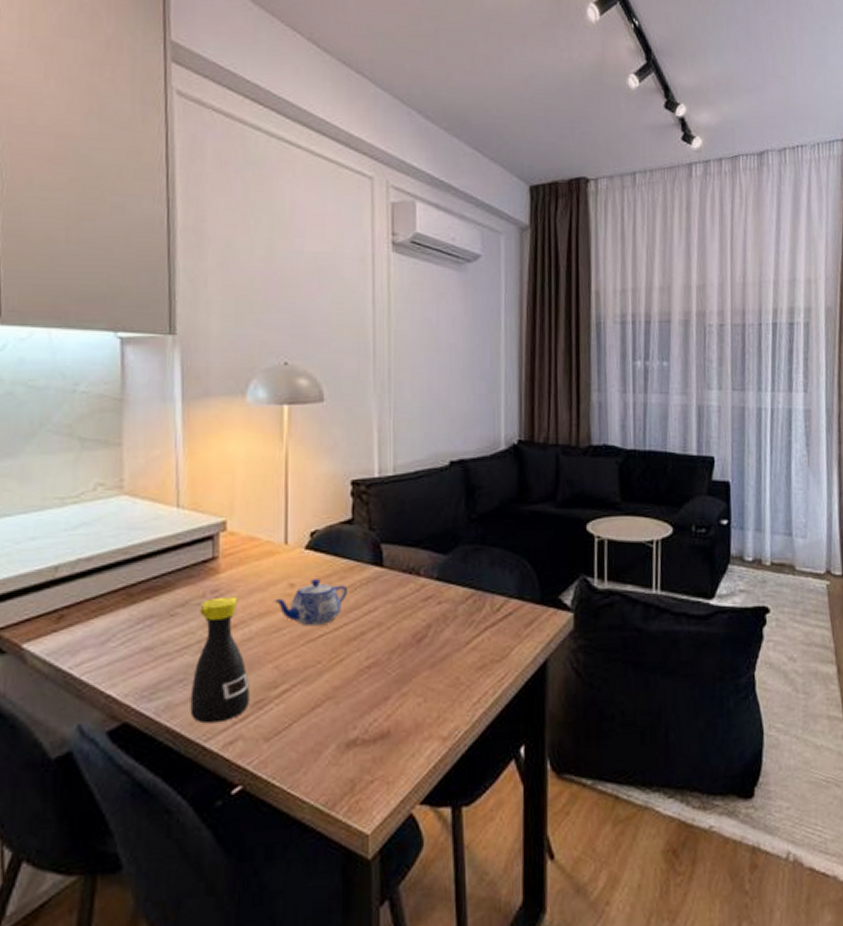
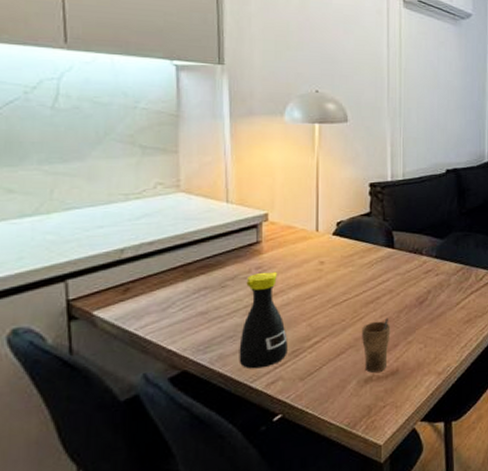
teapot: present [274,579,348,627] -> none [308,258,367,294]
cup: none [343,660,380,734] -> present [362,318,391,373]

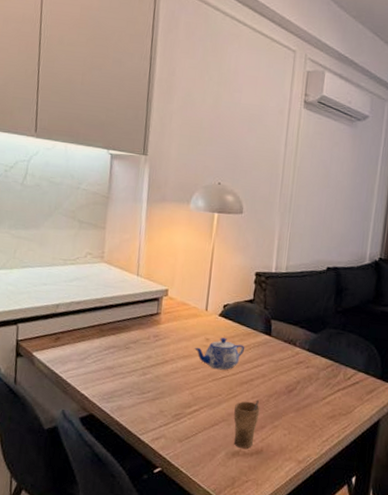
bottle: present [239,271,288,369] -> none [132,340,173,424]
teapot: none [308,258,367,294] -> present [194,337,245,370]

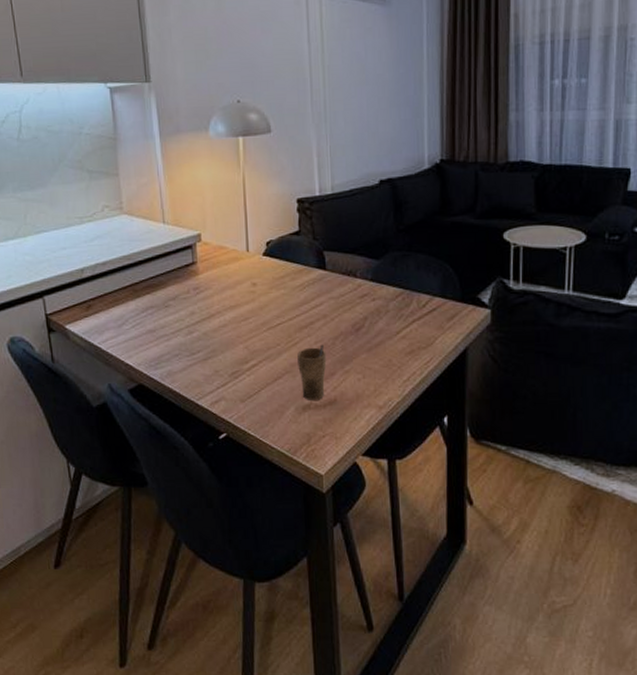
teapot: present [194,337,245,370] -> none [241,280,299,317]

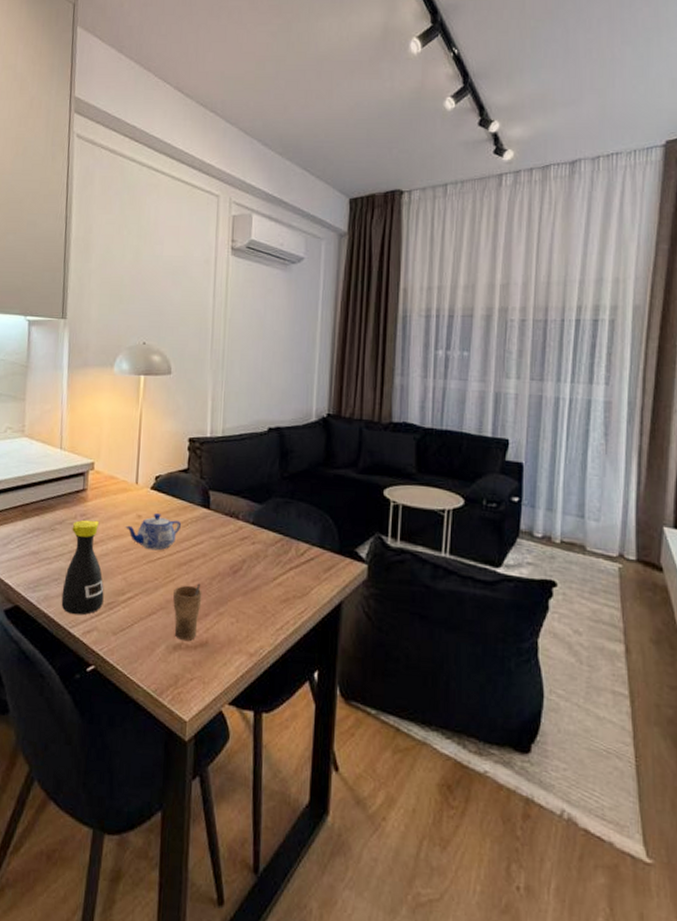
bottle: none [184,292,228,387] -> present [61,519,104,616]
teapot: none [241,280,299,317] -> present [126,513,182,551]

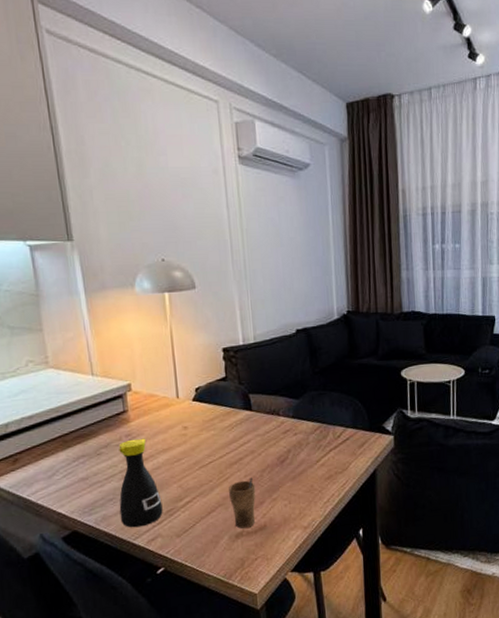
teapot: present [126,513,182,551] -> none [173,422,228,457]

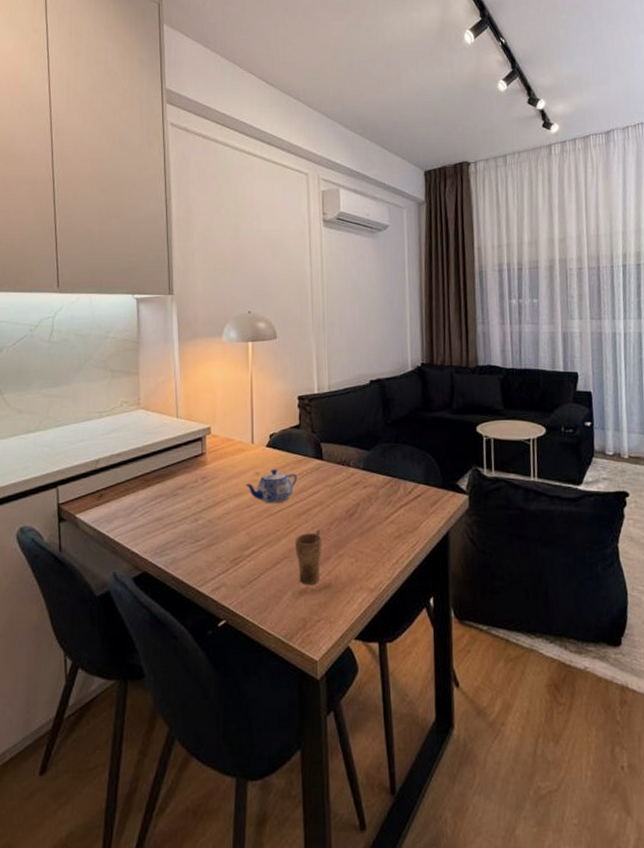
bottle: present [118,438,163,528] -> none [188,481,229,574]
teapot: none [173,422,228,457] -> present [245,469,298,504]

